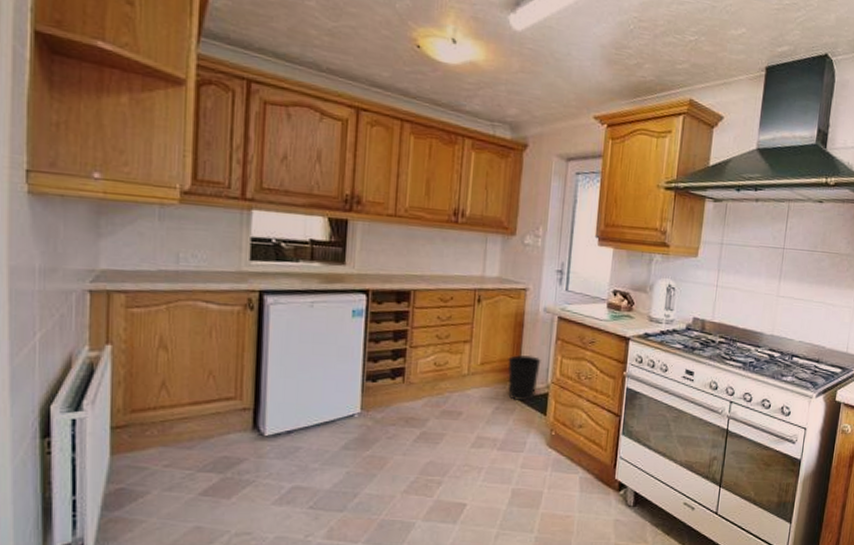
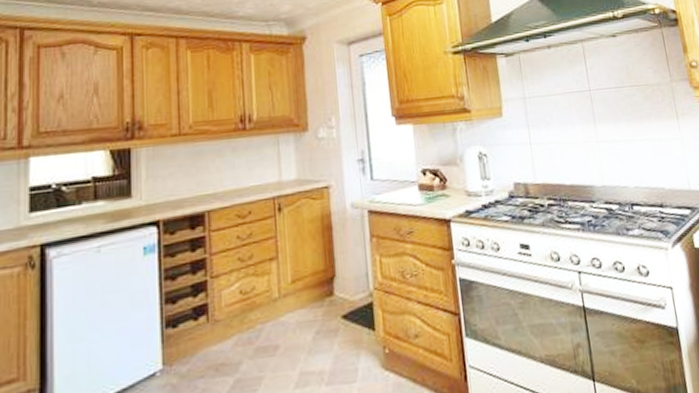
wastebasket: present [507,355,541,401] -> none [321,260,359,319]

